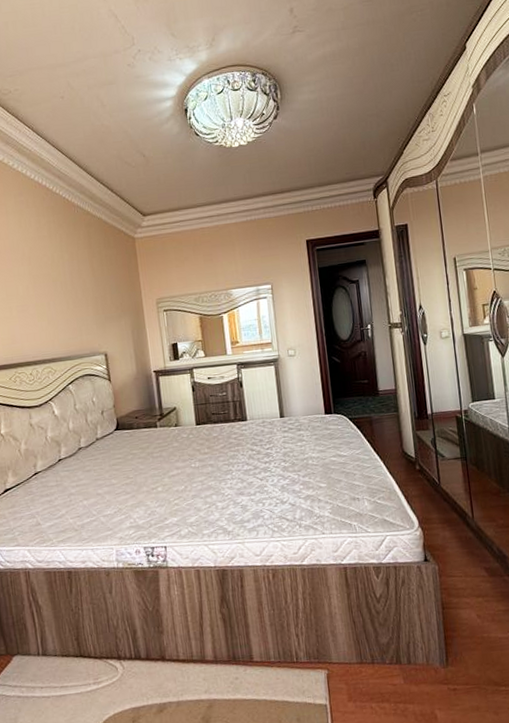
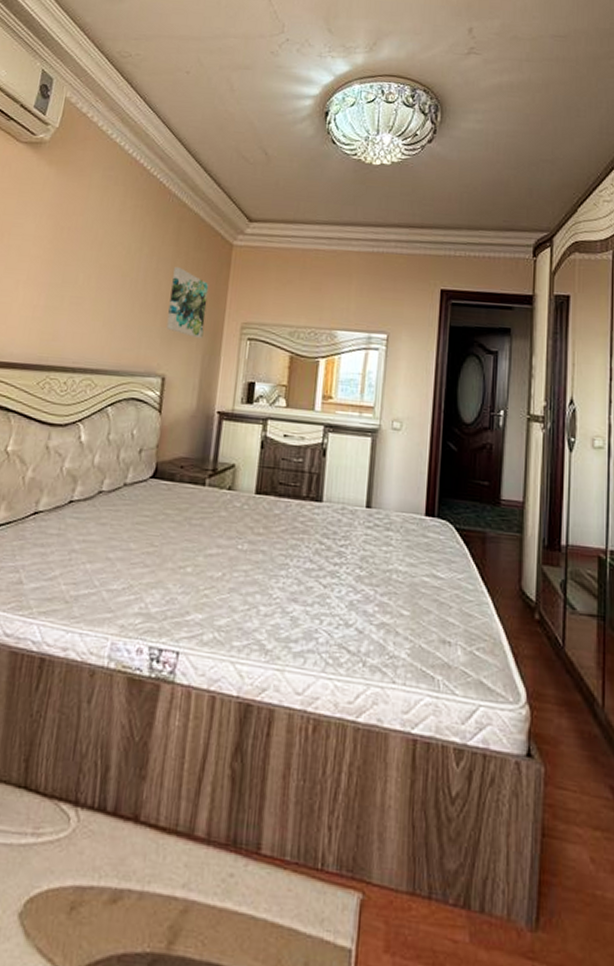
wall art: none [93,265,129,319] -> present [166,267,209,338]

